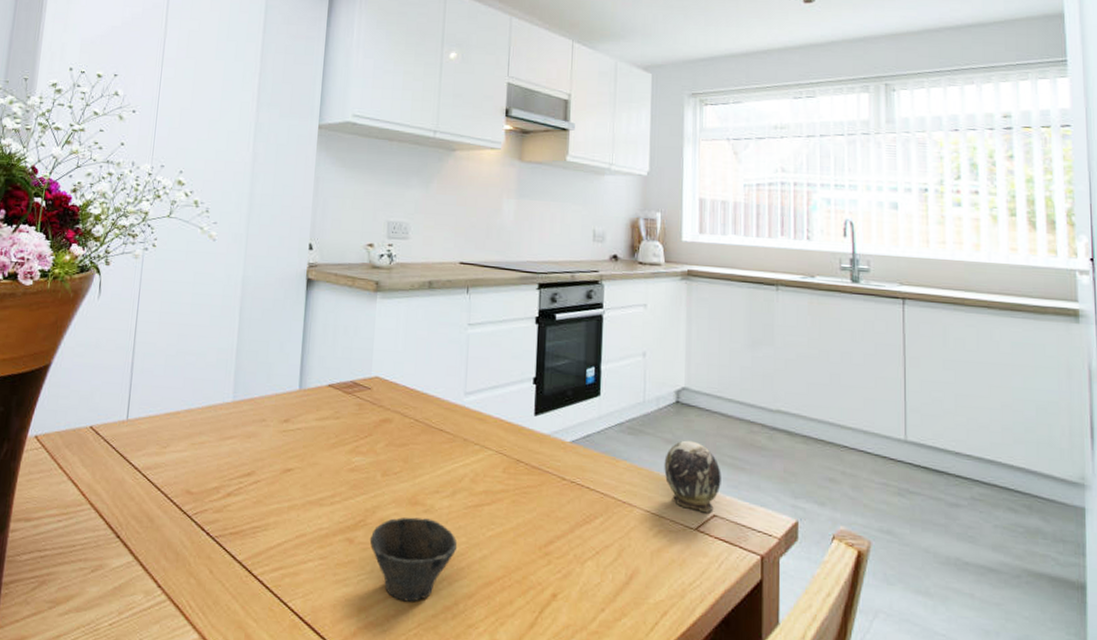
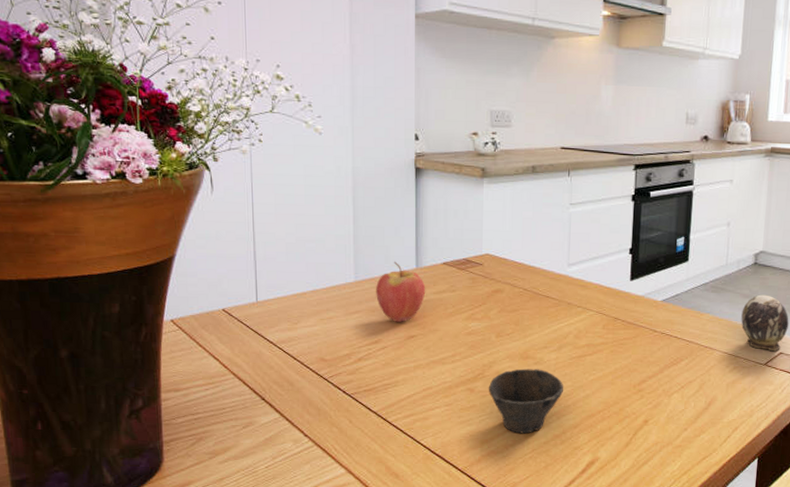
fruit: none [254,380,308,452] -> present [376,261,426,322]

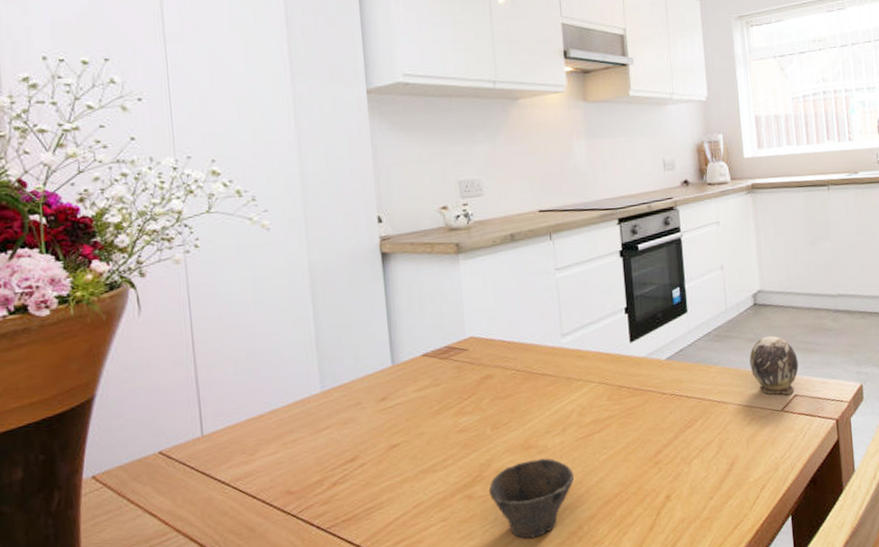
fruit: present [376,261,426,322] -> none [347,361,406,432]

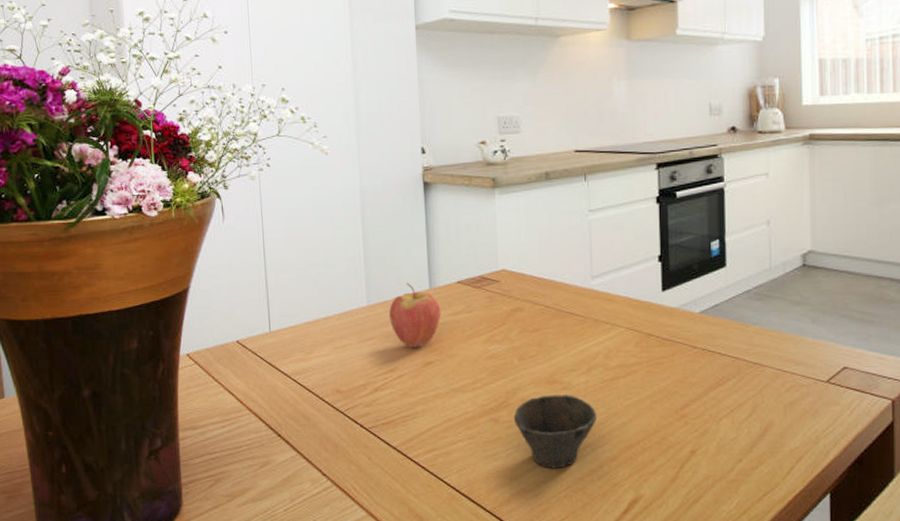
fruit: none [347,361,406,432] -> present [389,282,441,348]
decorative egg: present [749,335,799,395] -> none [793,300,851,366]

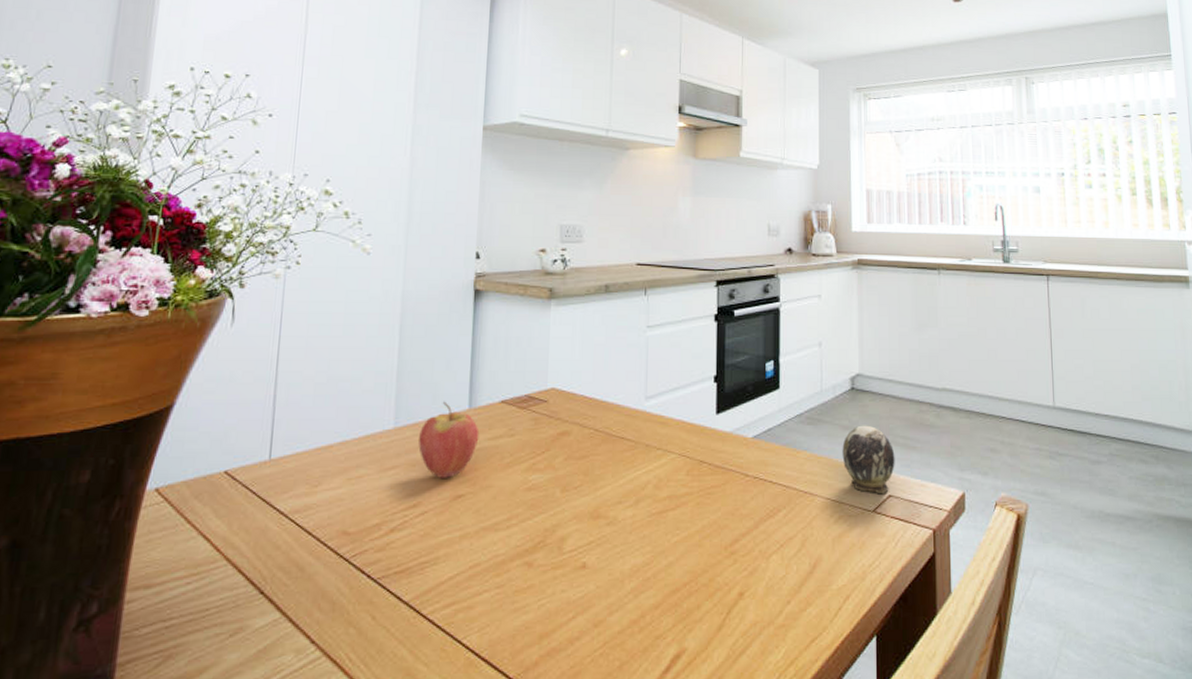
cup: present [513,395,597,469] -> none [550,531,643,621]
decorative egg: none [793,300,851,366] -> present [842,425,895,494]

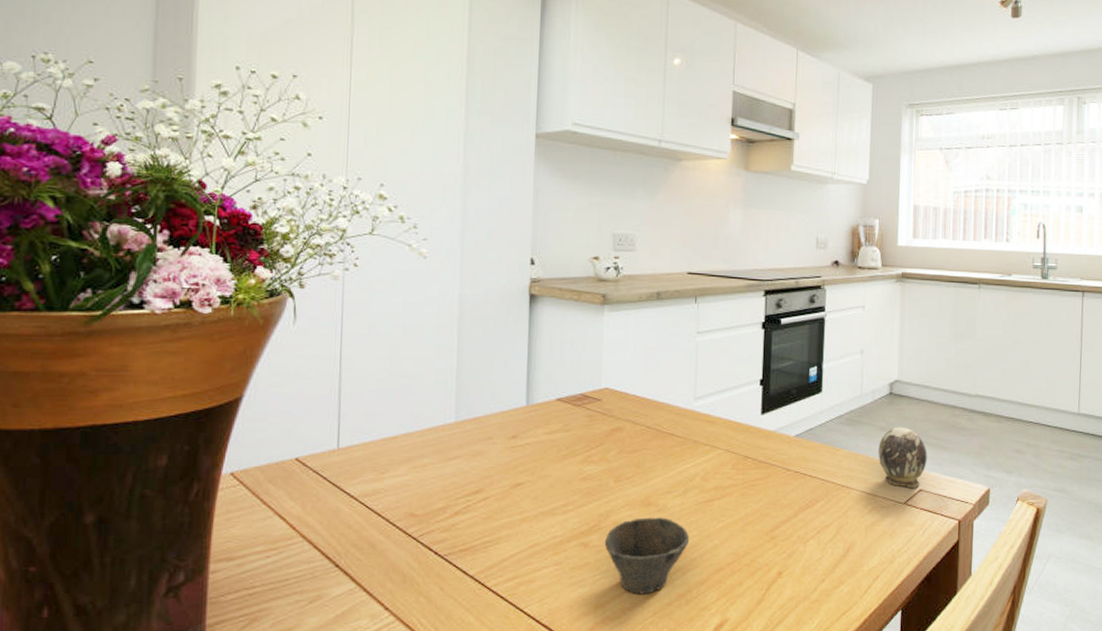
fruit: present [418,401,480,478] -> none [479,398,537,468]
cup: none [550,531,643,621] -> present [604,517,690,594]

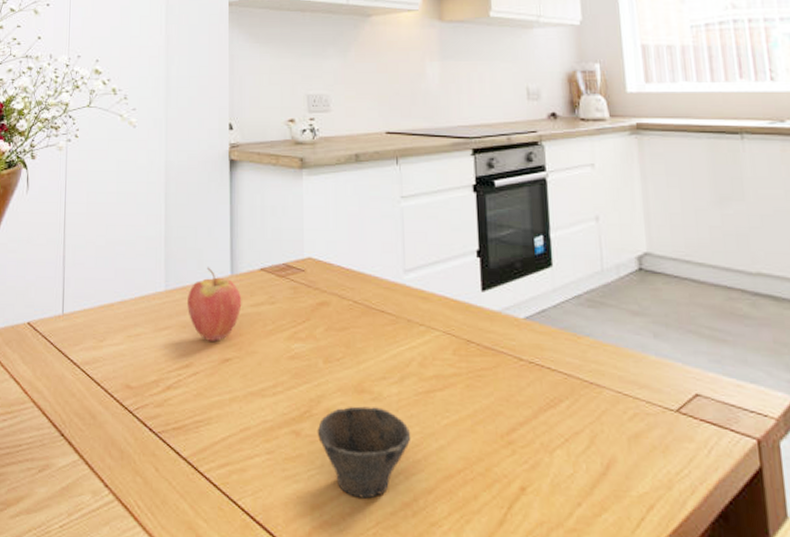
fruit: none [479,398,537,468] -> present [188,267,242,341]
decorative egg: present [878,427,927,489] -> none [632,311,701,393]

